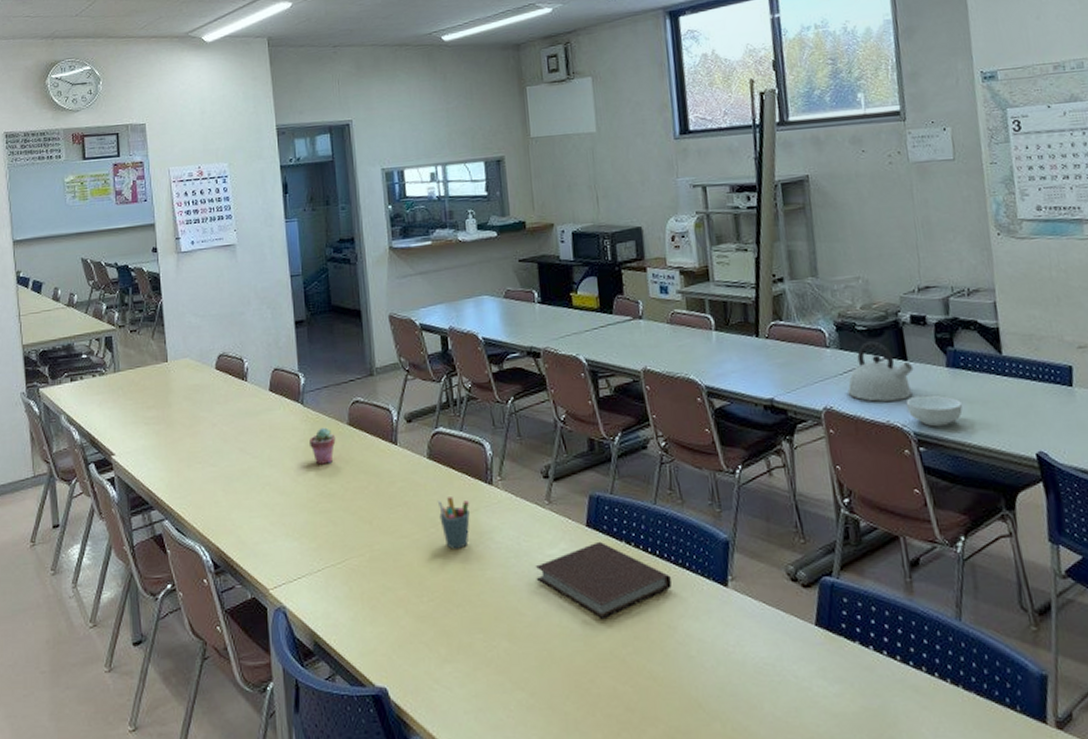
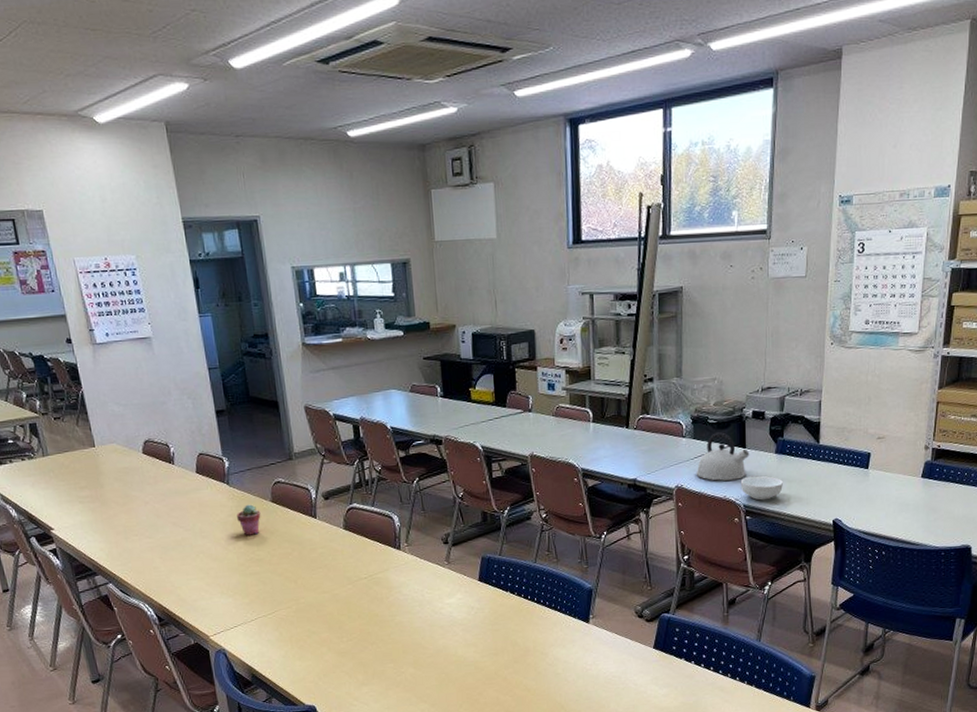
pen holder: present [437,497,470,549] -> none [353,560,382,601]
notebook: present [535,541,672,620] -> none [436,592,545,650]

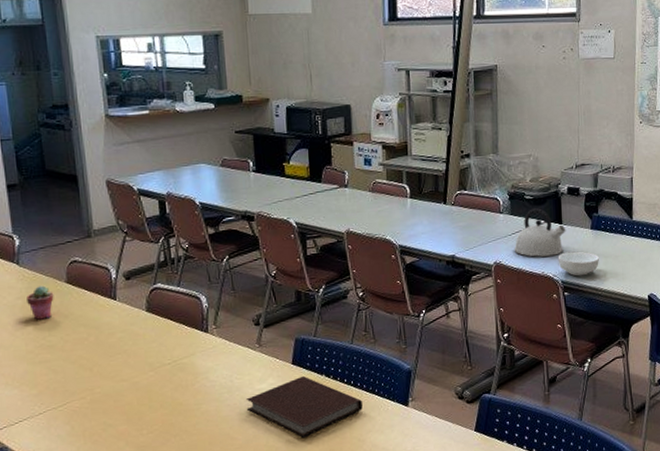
notebook: none [436,592,545,650] -> present [246,375,363,439]

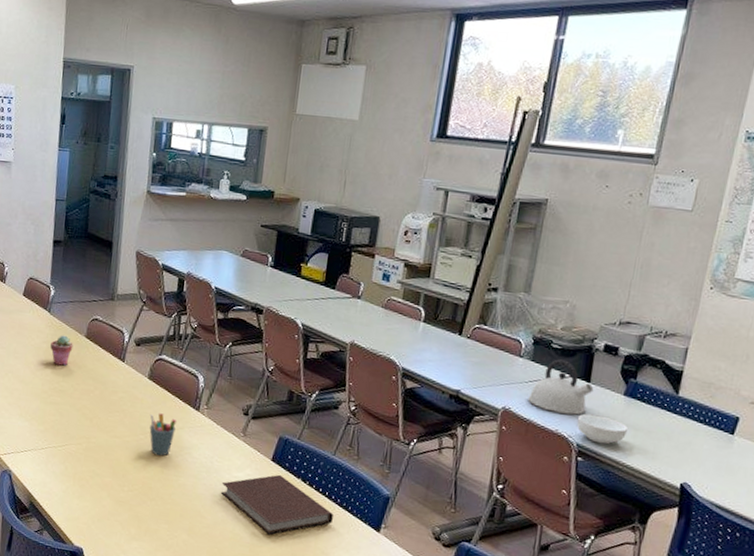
pen holder: none [155,344,187,389] -> present [149,413,177,456]

